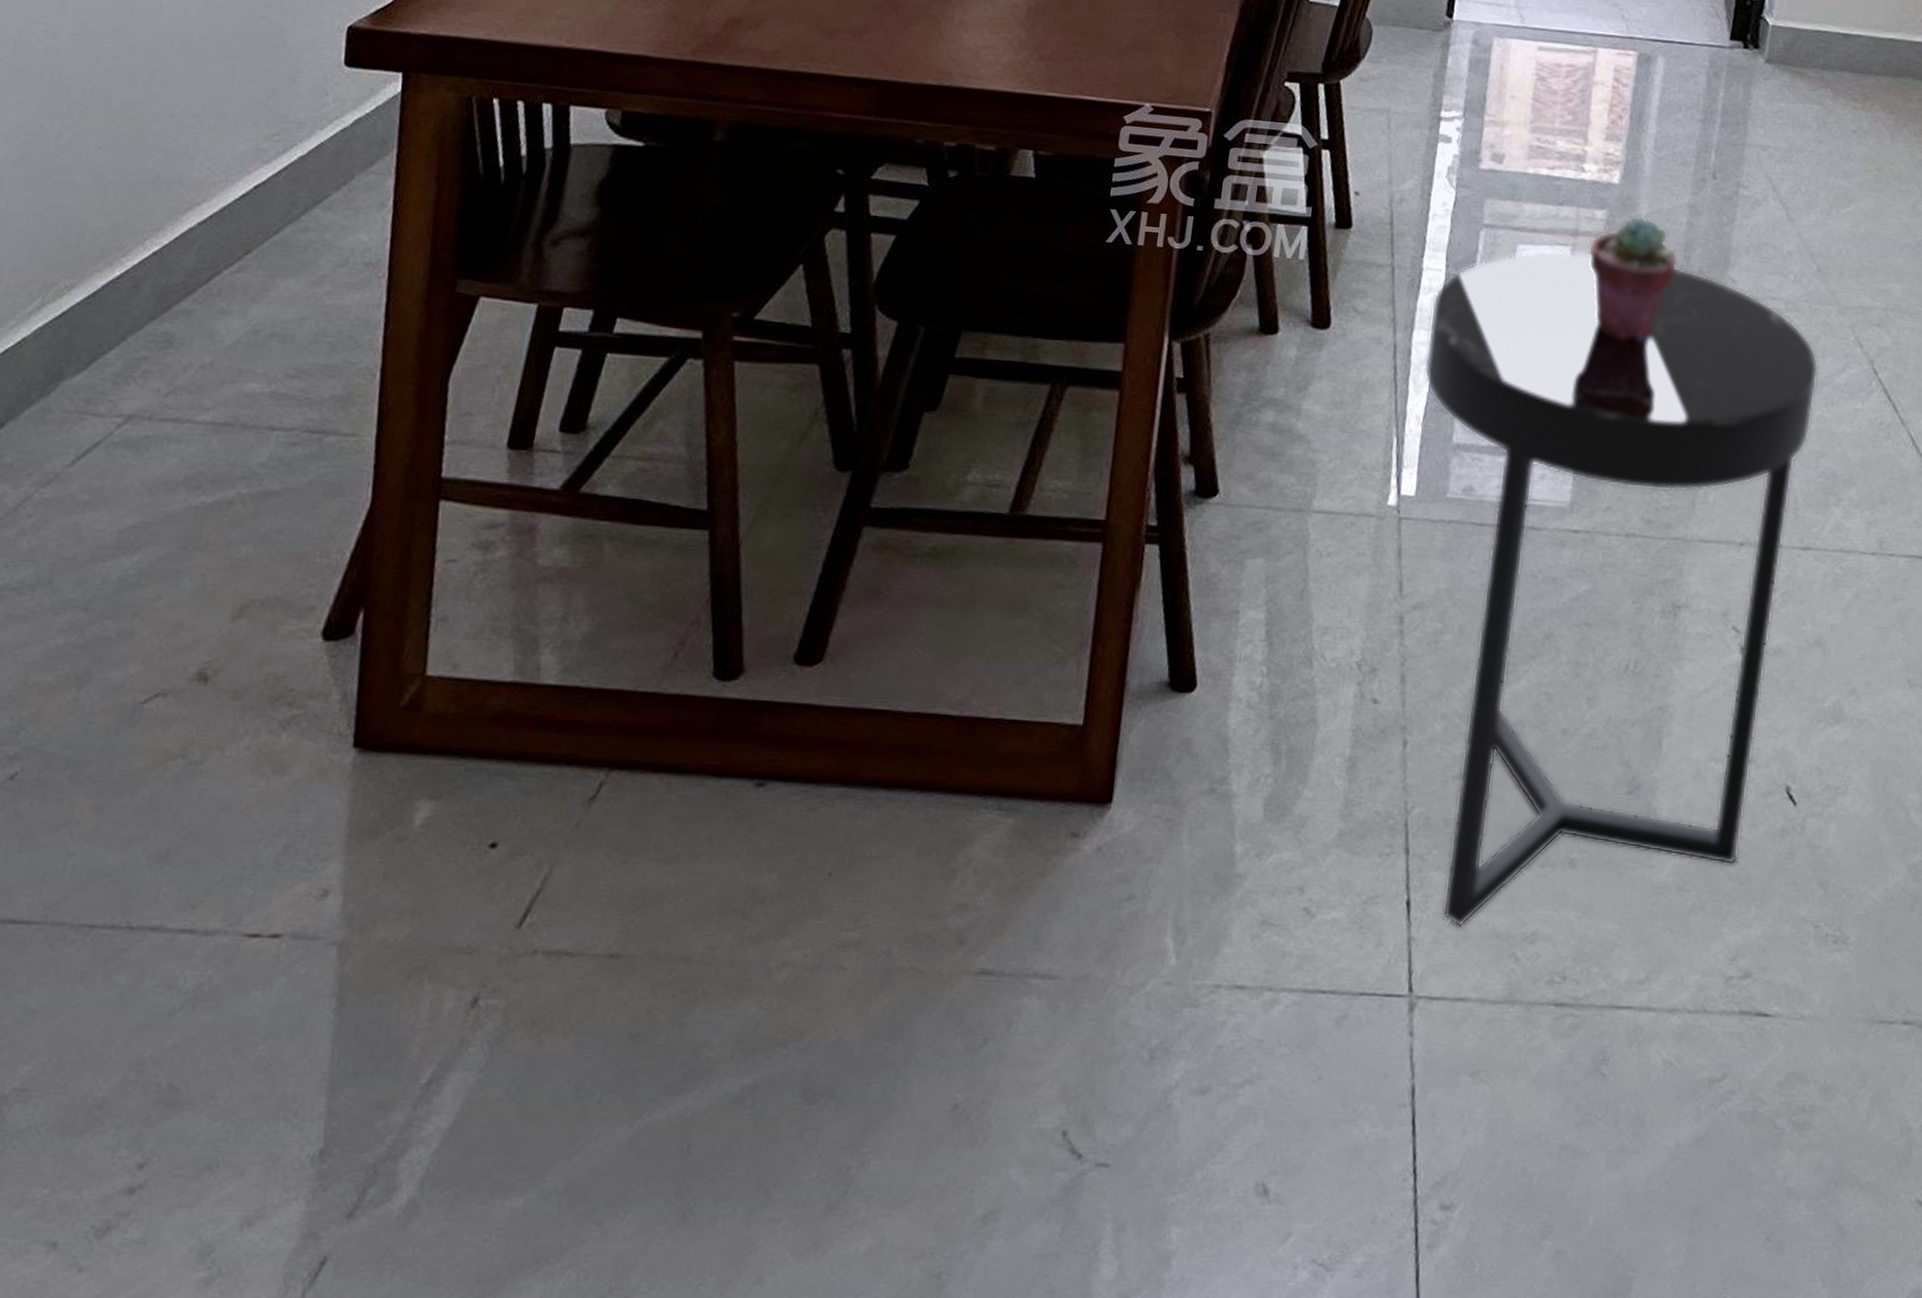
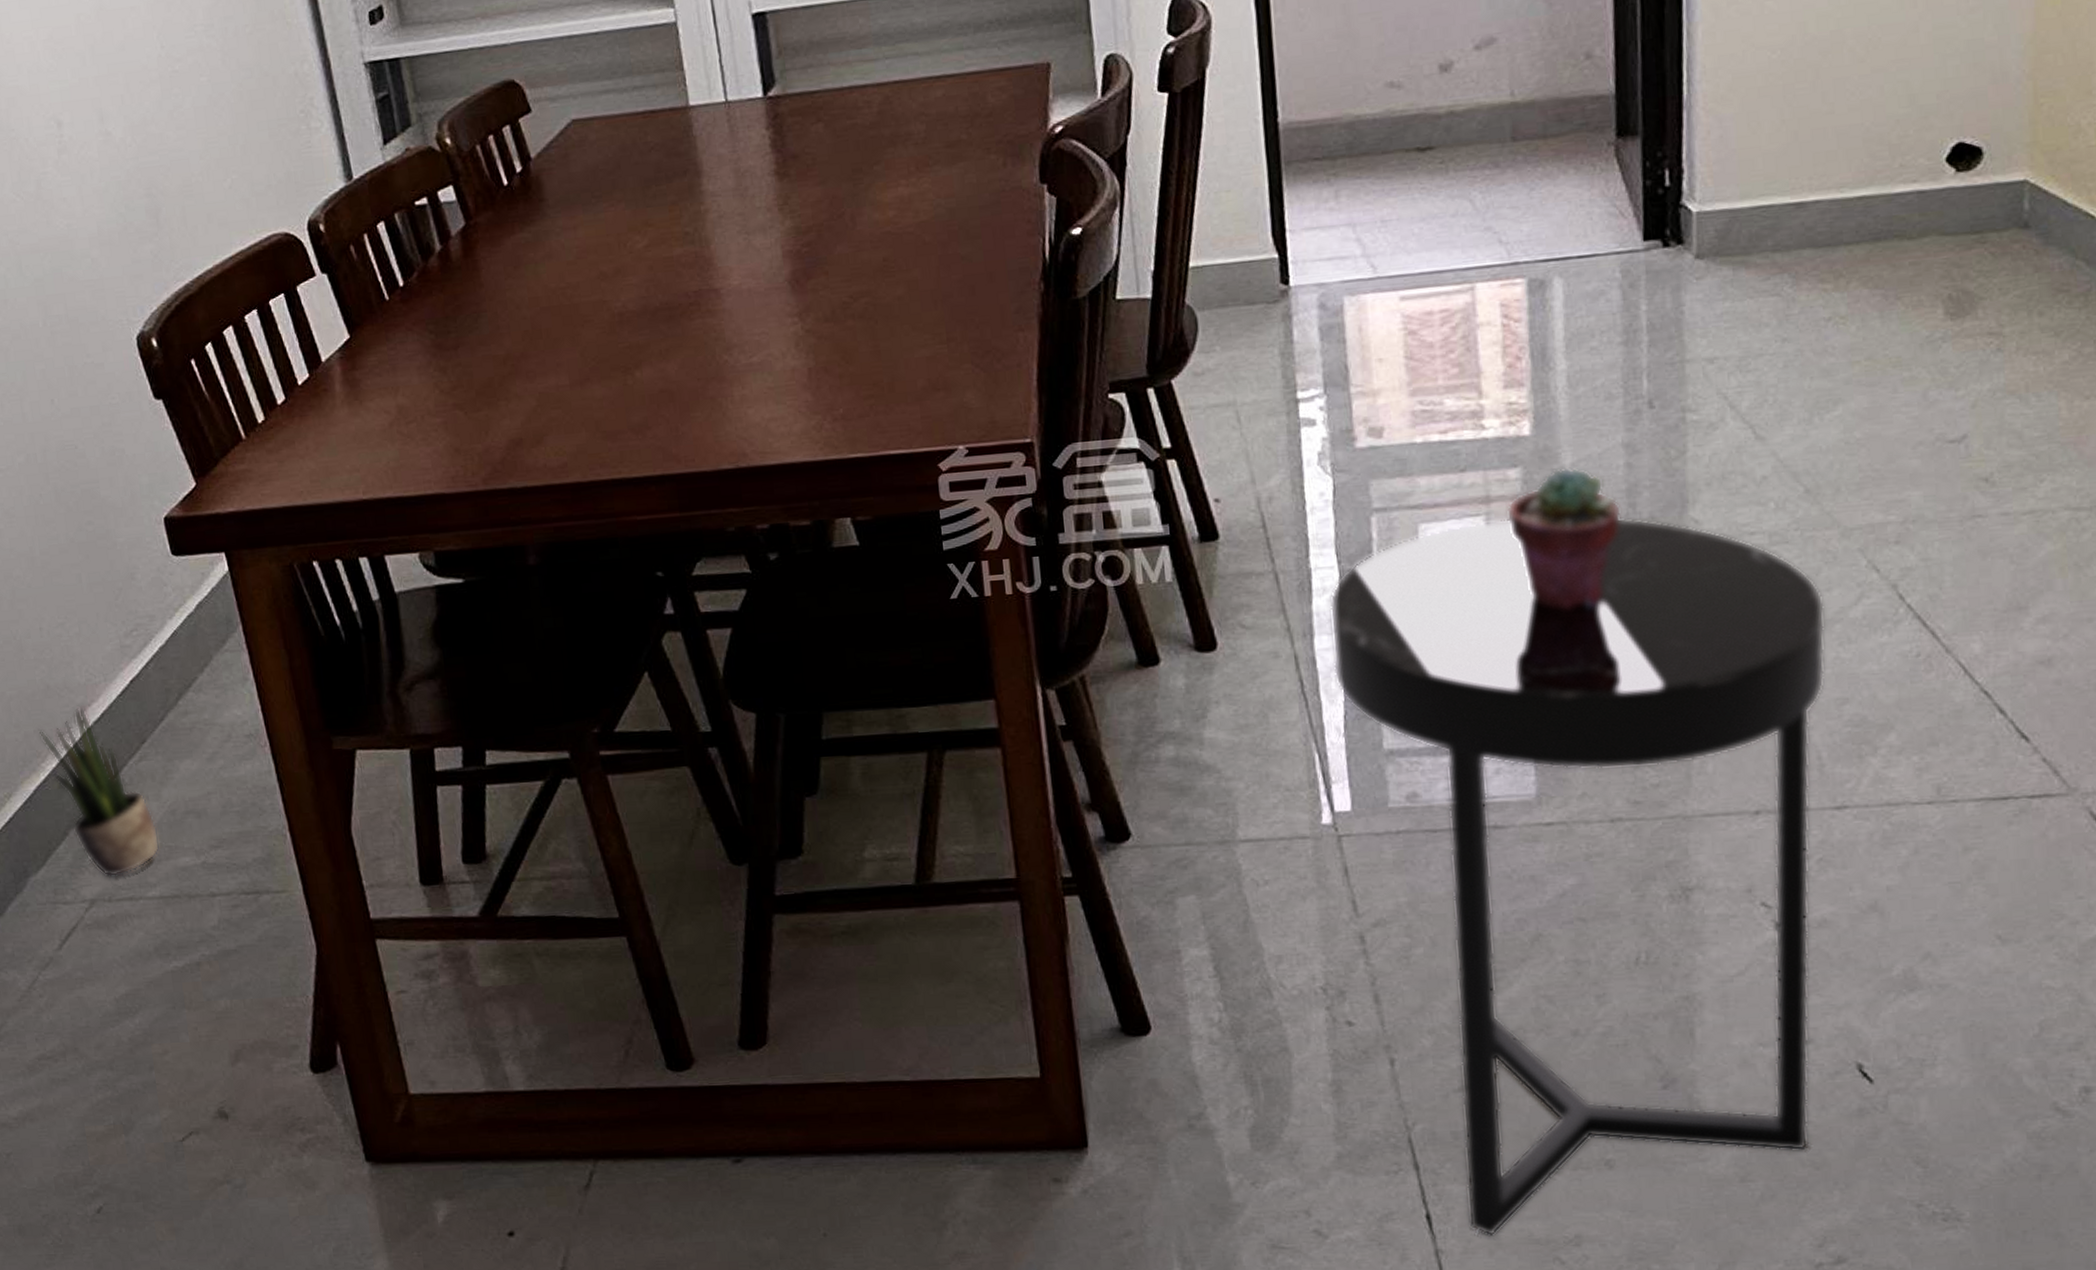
potted plant: none [129,204,233,394] -> present [38,706,160,878]

